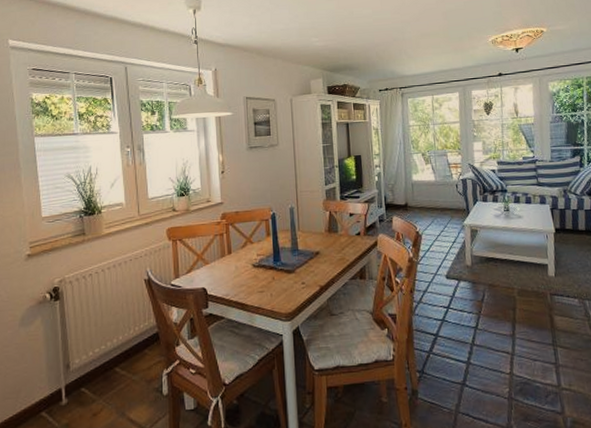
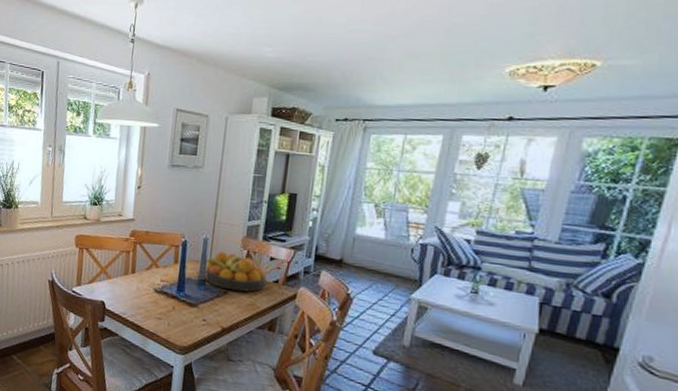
fruit bowl: none [293,216,351,250] -> present [203,251,267,292]

